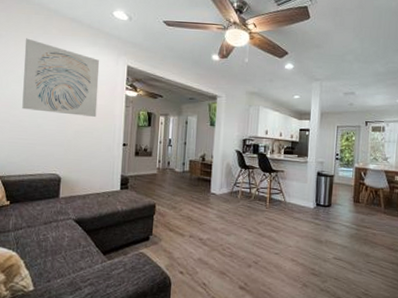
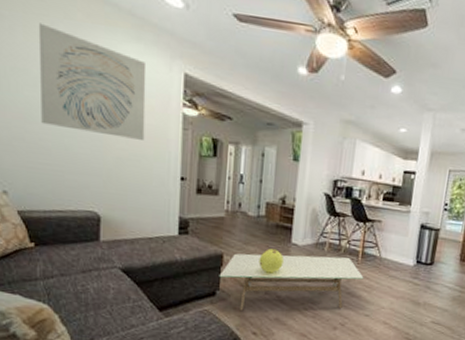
coffee table: none [152,202,272,252] -> present [219,253,364,311]
decorative sphere: none [184,198,204,219] -> present [259,248,284,273]

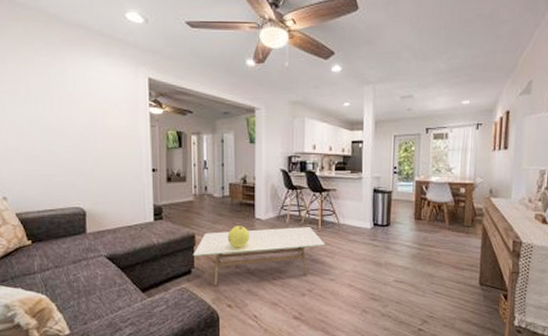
wall art: present [38,23,147,140] -> none [24,51,119,140]

